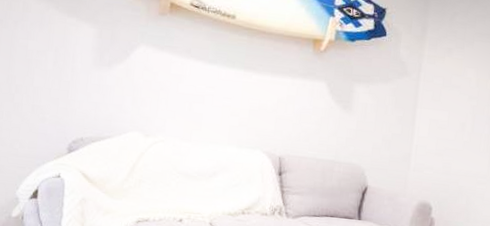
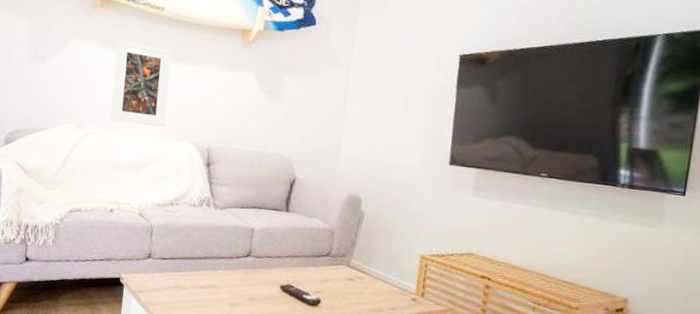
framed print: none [179,48,243,135] -> present [110,40,172,126]

